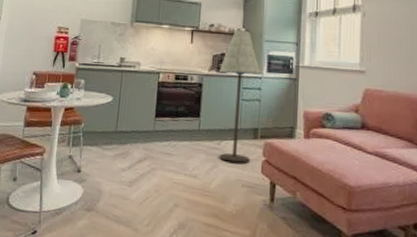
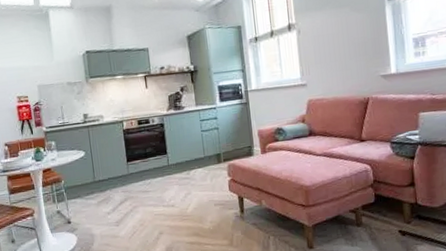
floor lamp: present [219,30,261,163] -> none [177,67,218,188]

